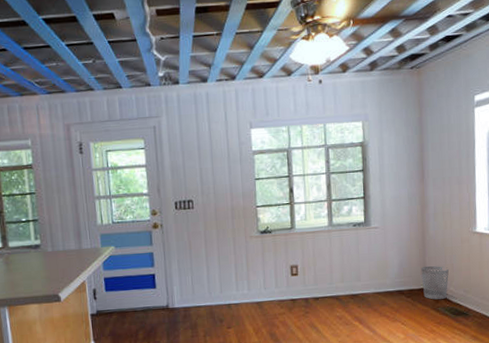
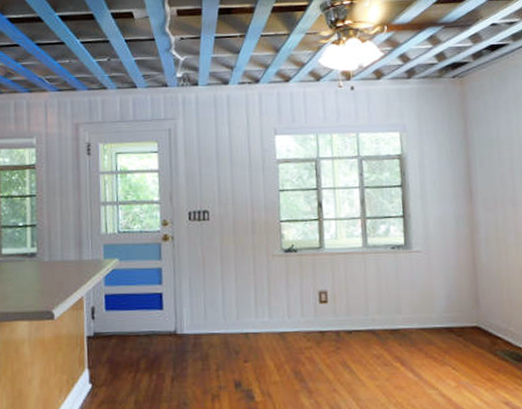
wastebasket: present [421,265,449,300] -> none [473,299,507,341]

